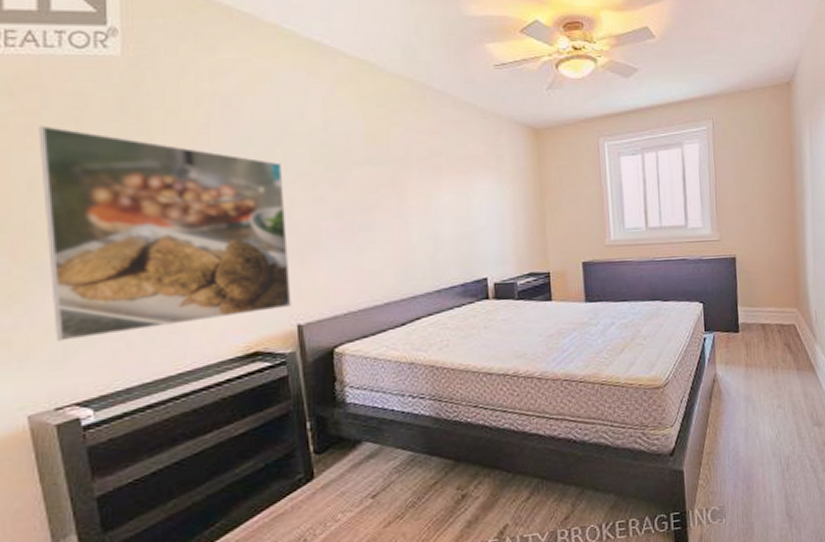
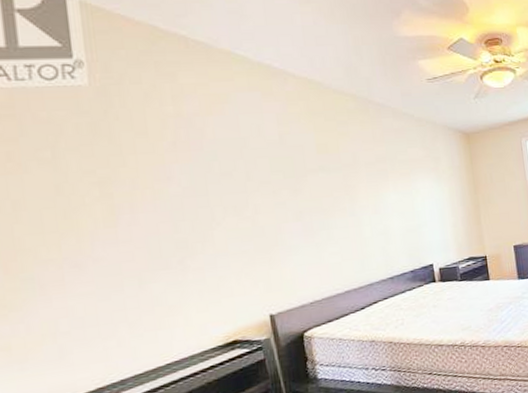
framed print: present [38,125,292,341] -> none [17,151,263,343]

